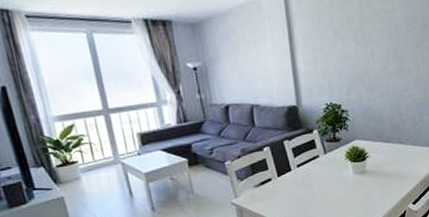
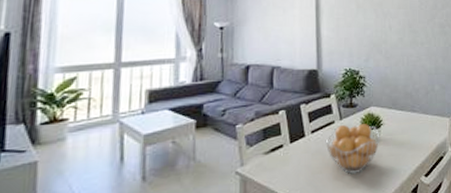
fruit basket: none [311,157,366,203] -> present [325,124,380,174]

